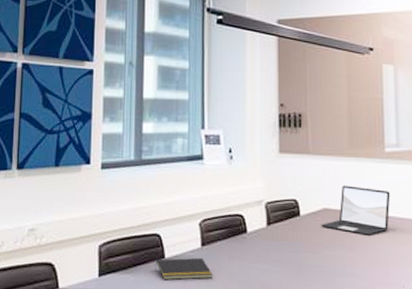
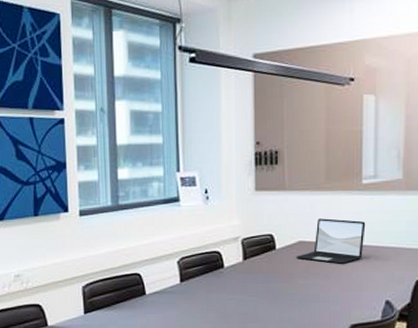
notepad: present [154,257,213,280] -> none [136,292,193,314]

